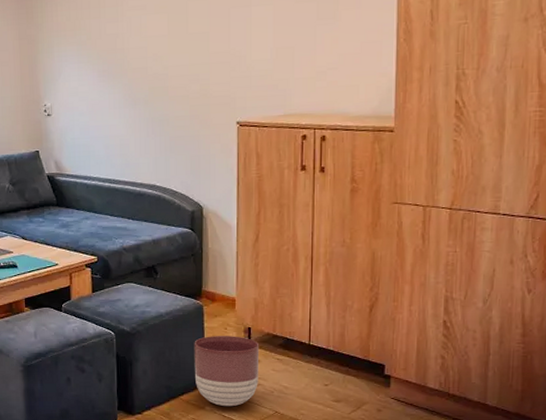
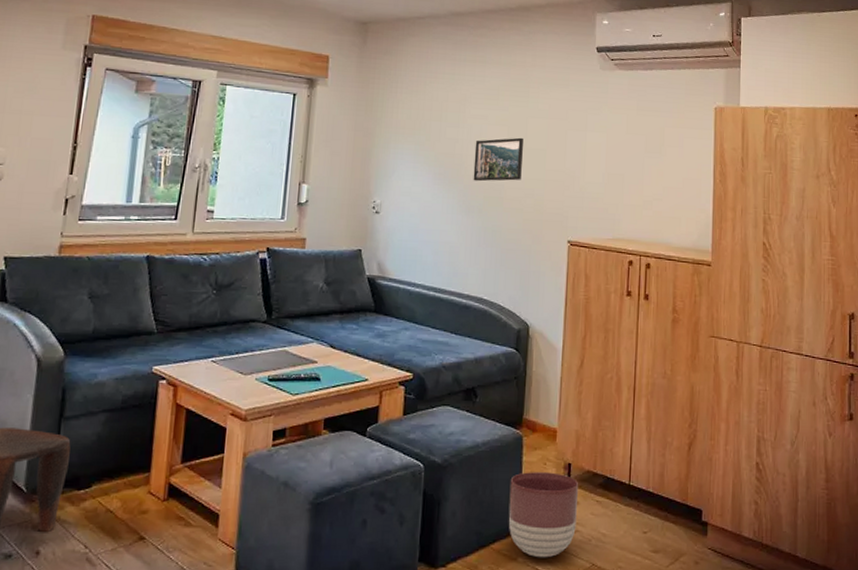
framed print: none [135,23,185,74] -> present [473,137,523,182]

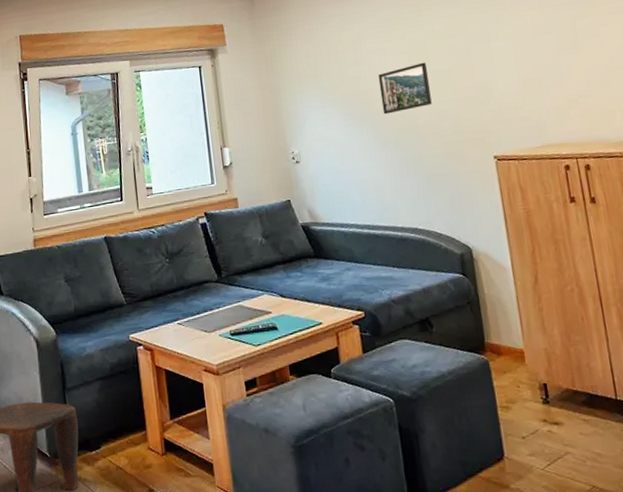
planter: present [508,472,579,558] -> none [485,394,567,484]

